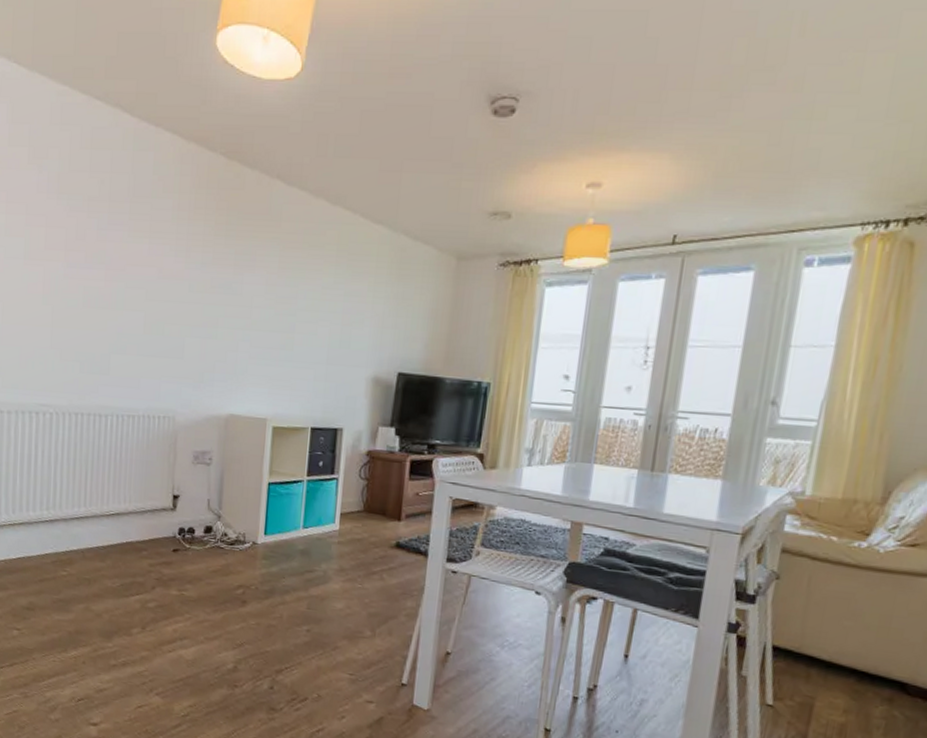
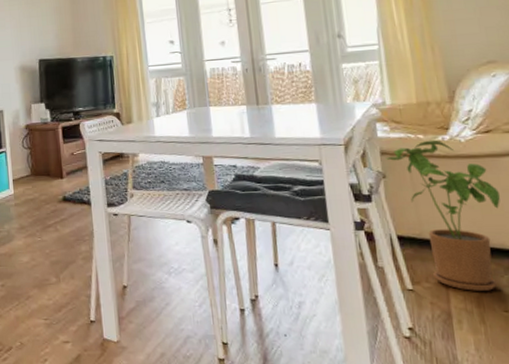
house plant: none [786,544,905,720] -> present [386,139,501,291]

